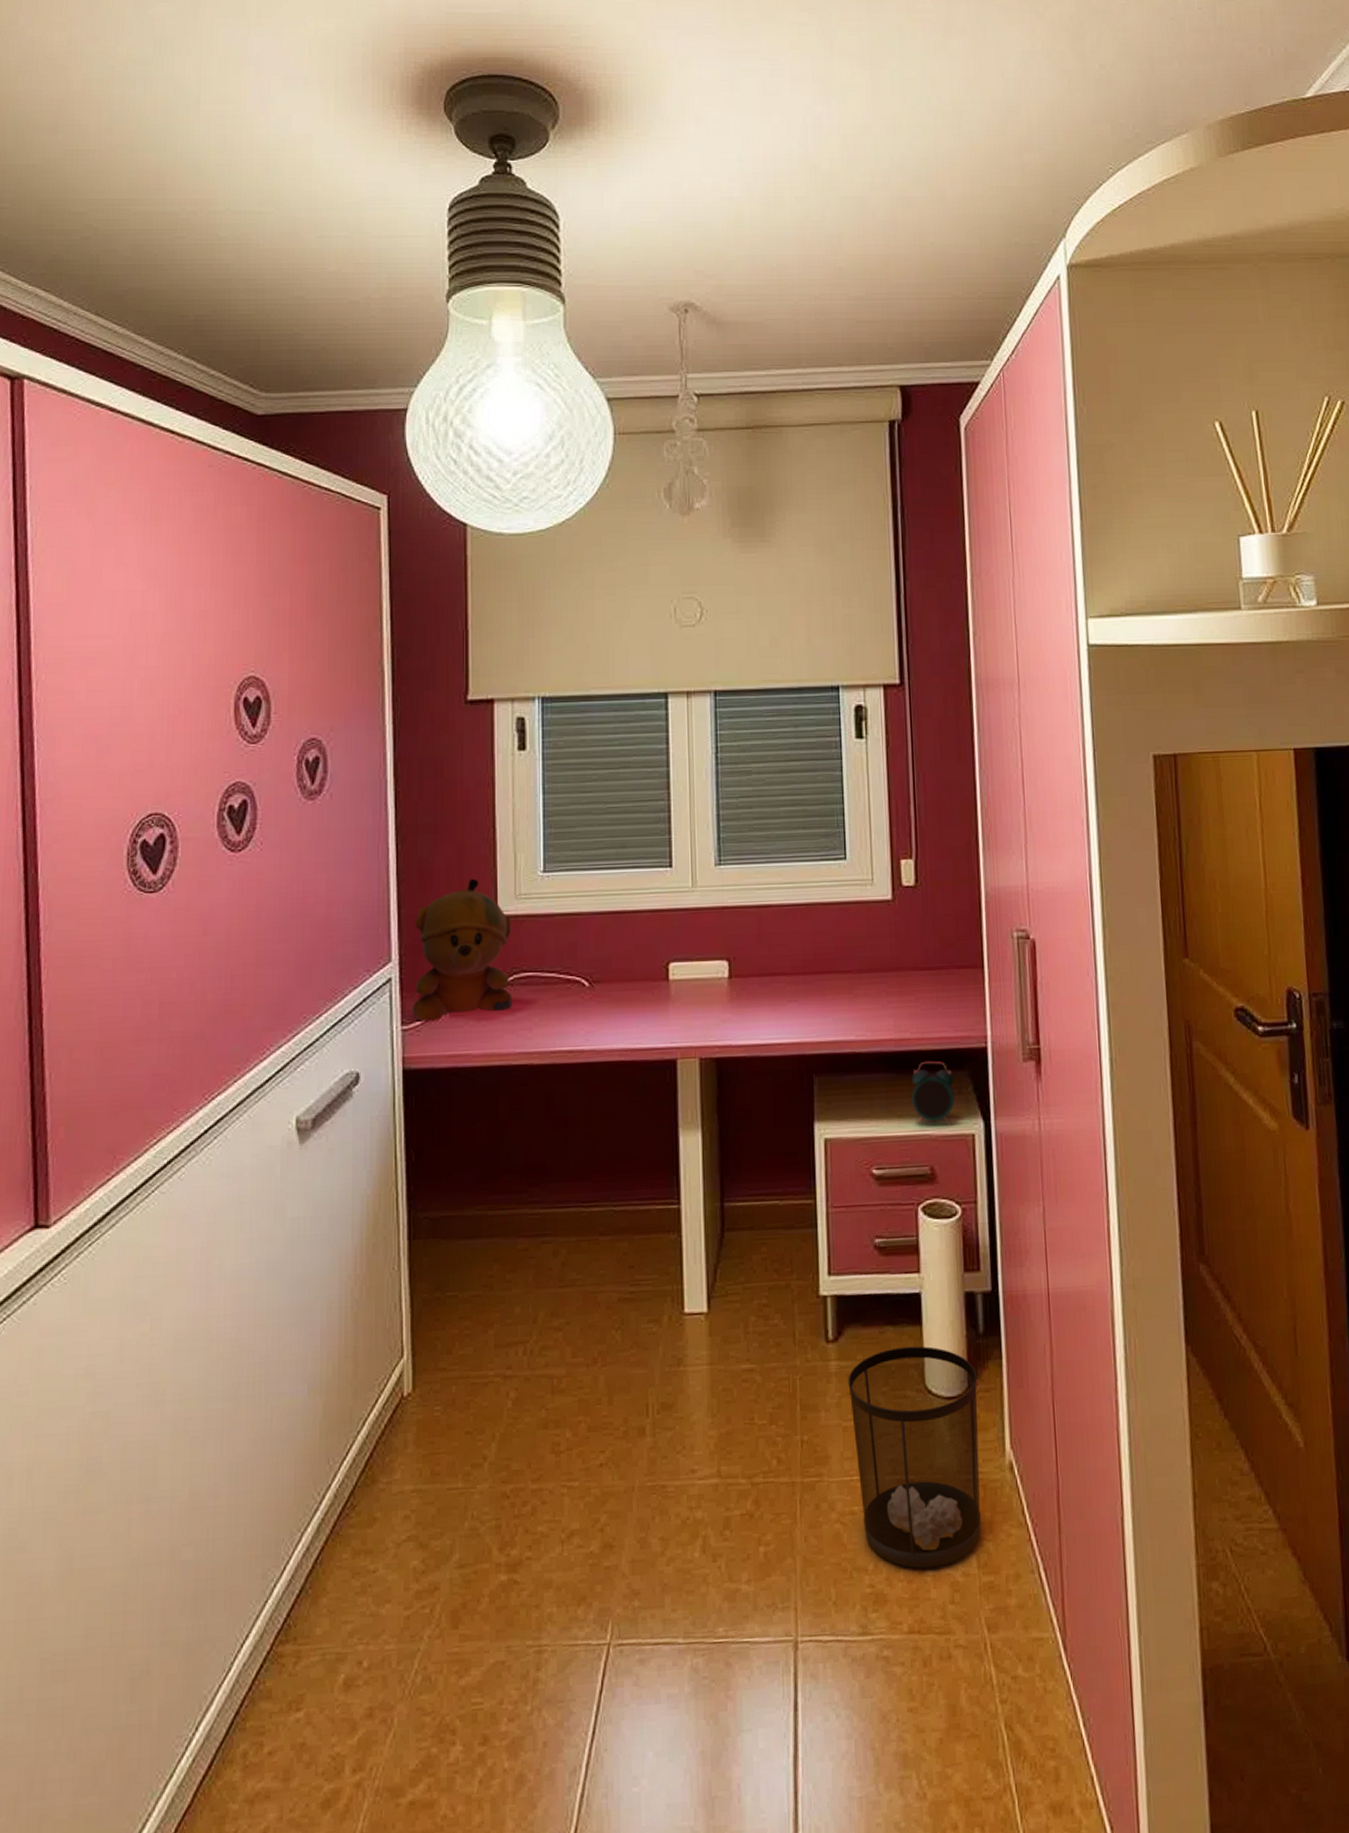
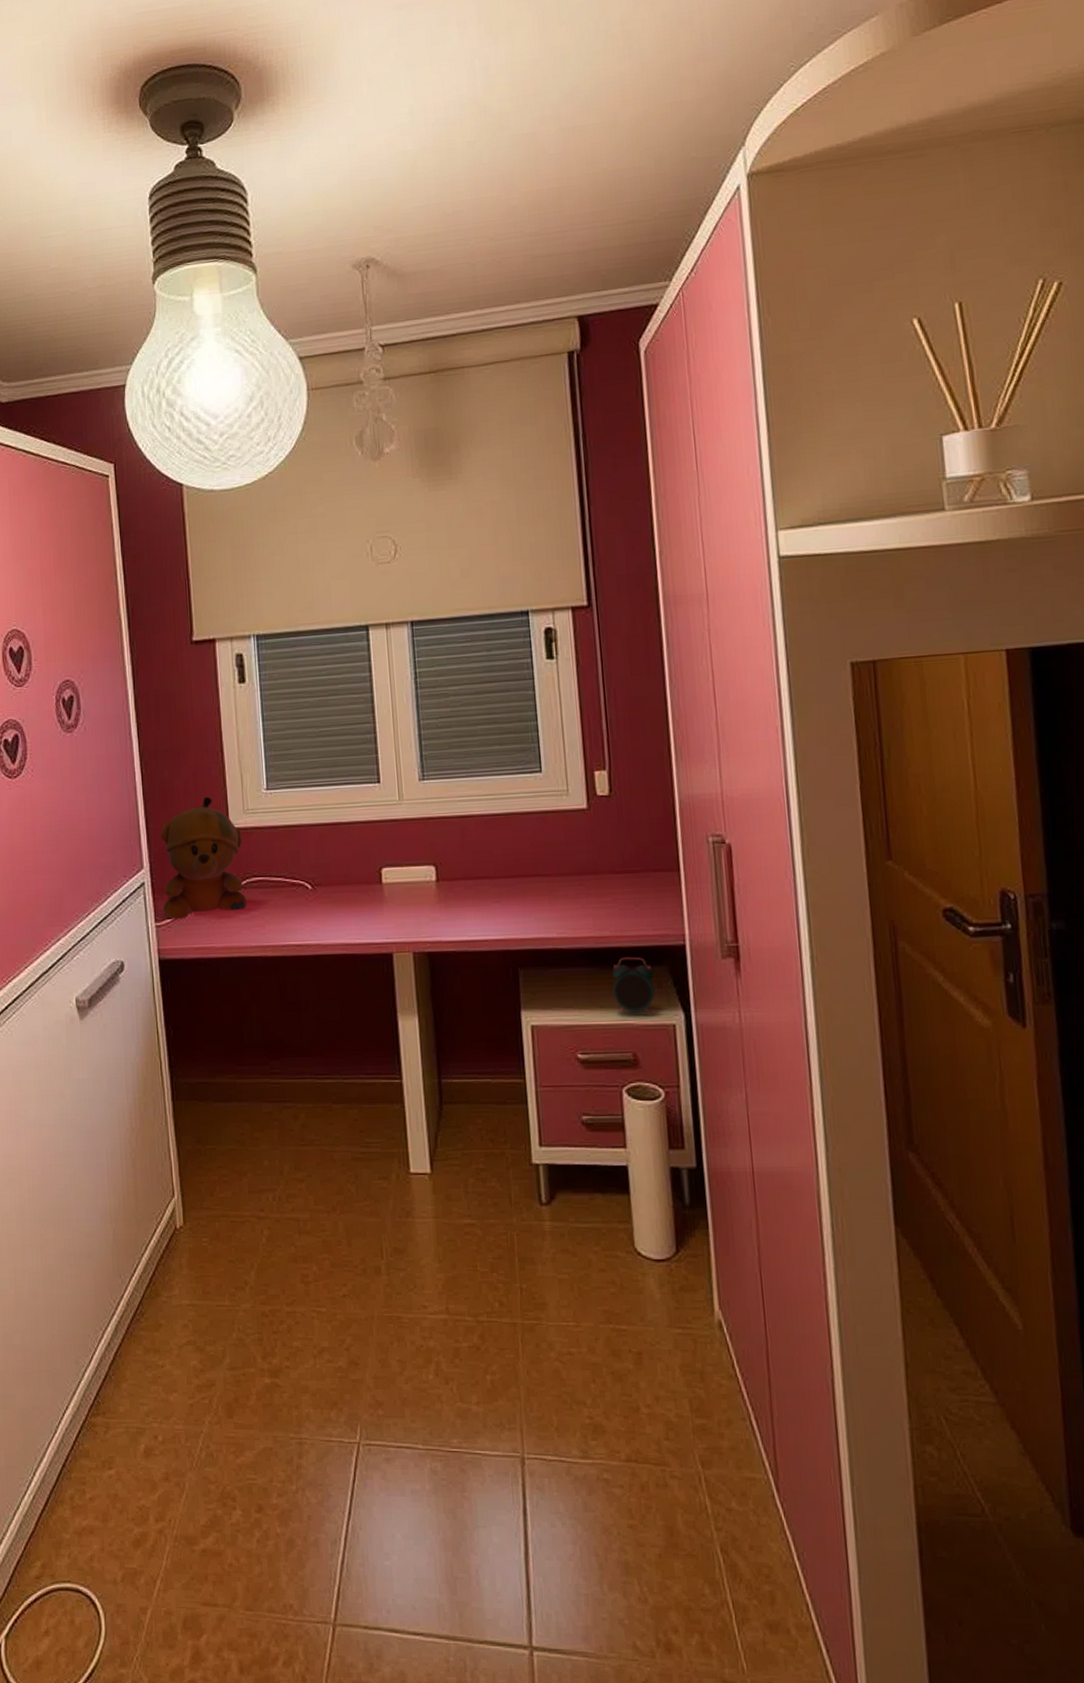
waste bin: present [848,1345,981,1569] -> none [561,1212,693,1407]

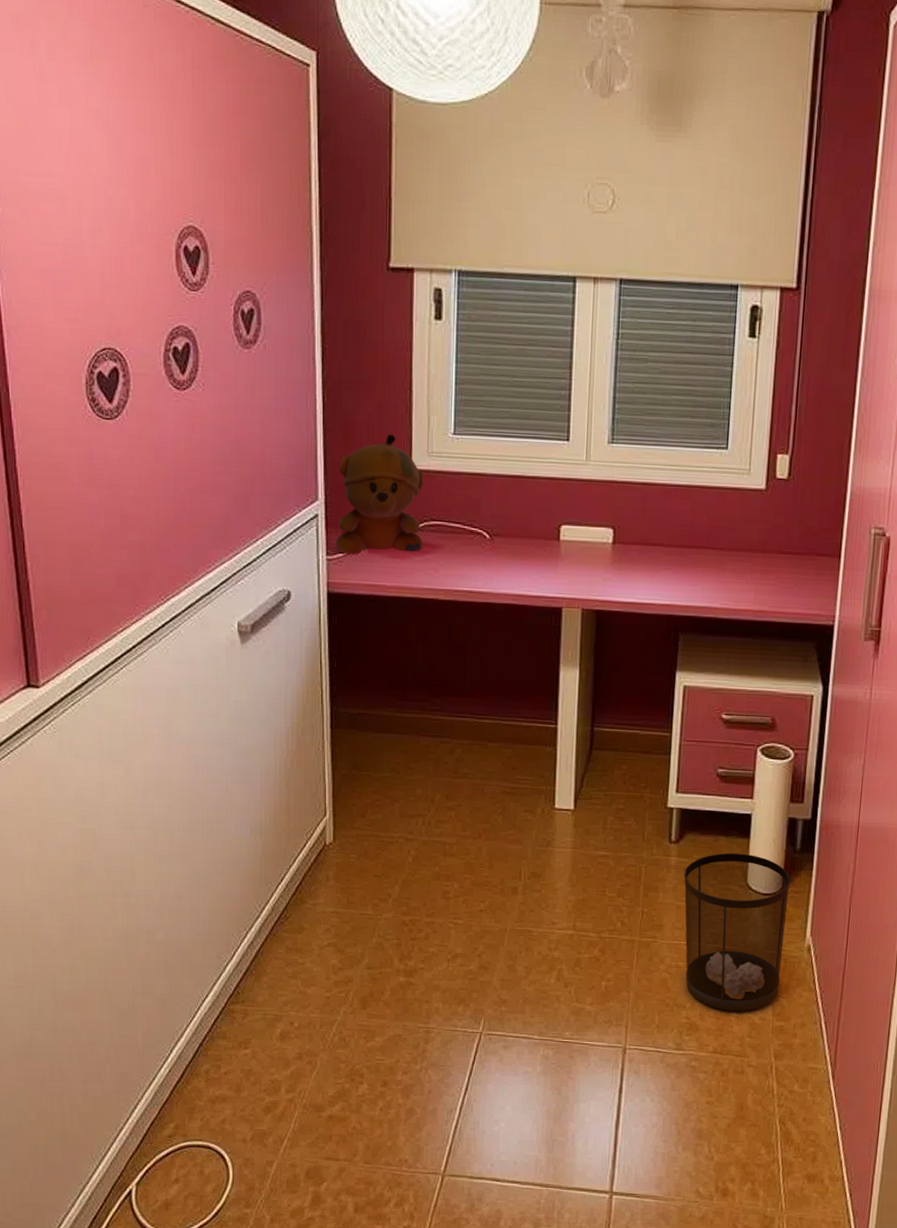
waste bin: none [561,1212,693,1407] -> present [684,852,791,1011]
alarm clock: present [612,957,655,1016] -> none [762,632,802,687]

